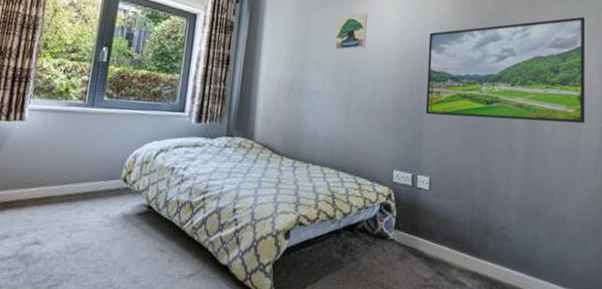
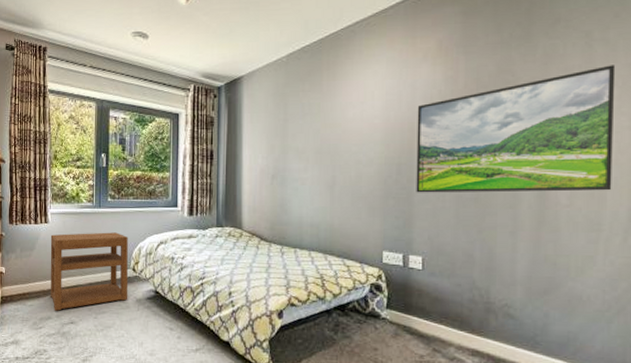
nightstand: none [13,134,123,228] -> present [50,232,128,311]
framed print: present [335,12,368,51] -> none [315,91,349,135]

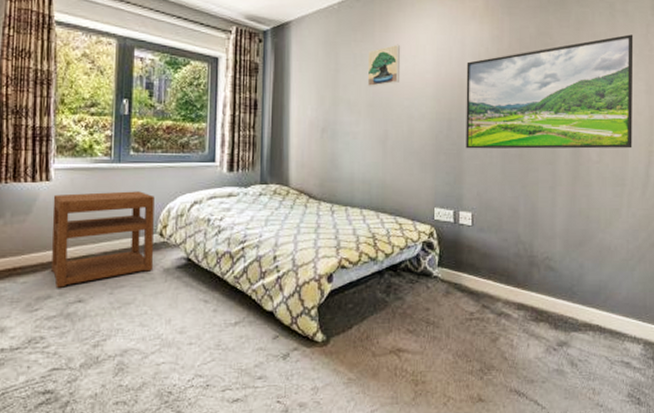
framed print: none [315,91,349,135] -> present [367,44,401,87]

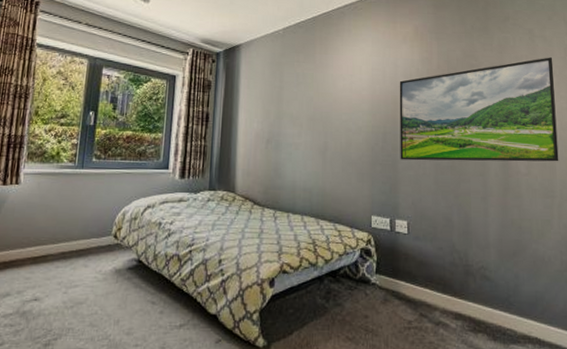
nightstand: present [52,191,155,288] -> none [12,195,112,286]
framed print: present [367,44,401,87] -> none [308,64,339,103]

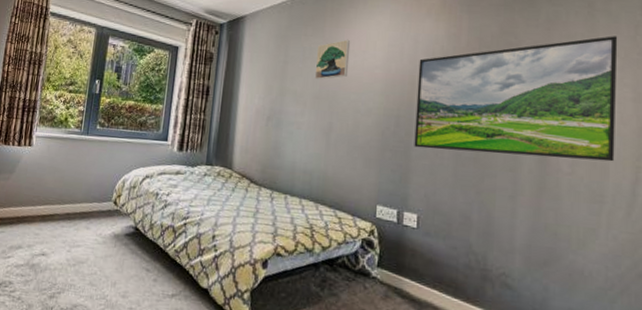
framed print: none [308,64,339,103] -> present [314,39,351,80]

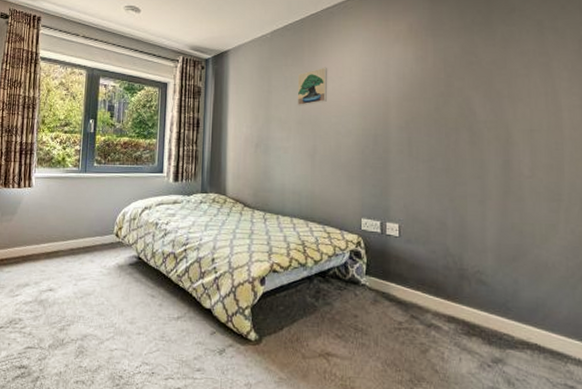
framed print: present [414,36,618,162] -> none [391,50,568,164]

